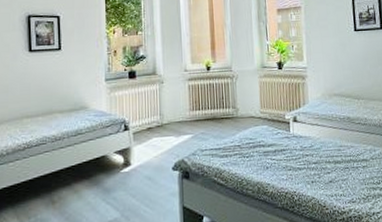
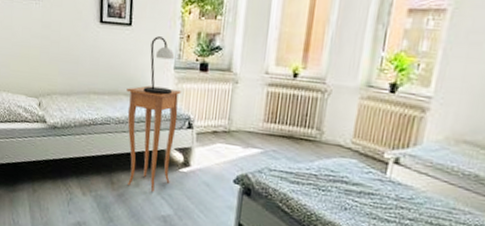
side table: none [61,98,114,200] -> present [126,85,181,192]
table lamp: none [78,55,105,107] -> present [144,36,175,95]

